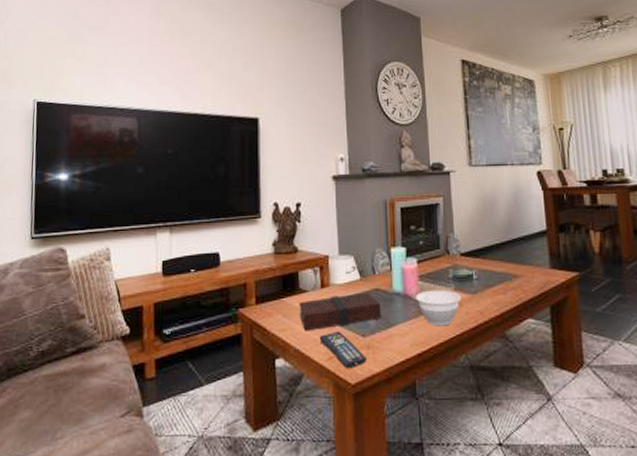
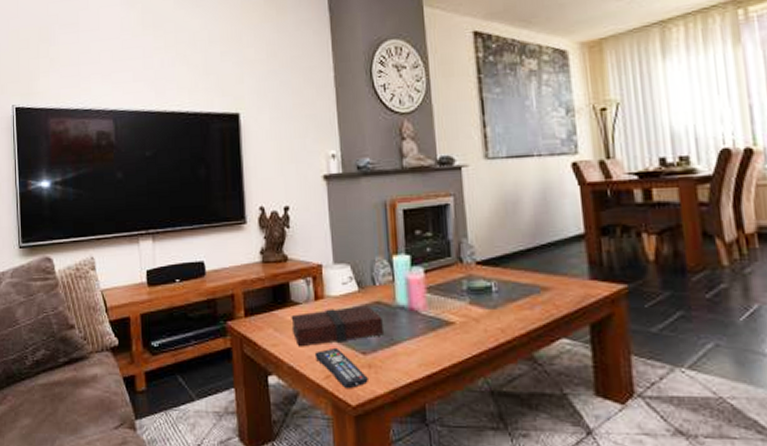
bowl: present [415,290,462,326] -> none [423,303,479,345]

